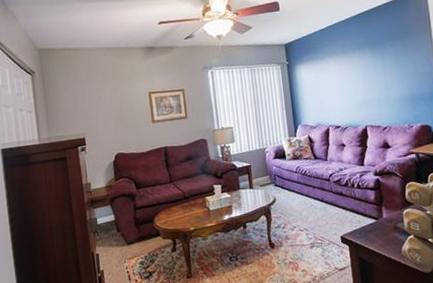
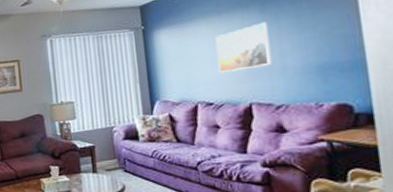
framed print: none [341,61,380,102] -> present [215,22,273,74]

